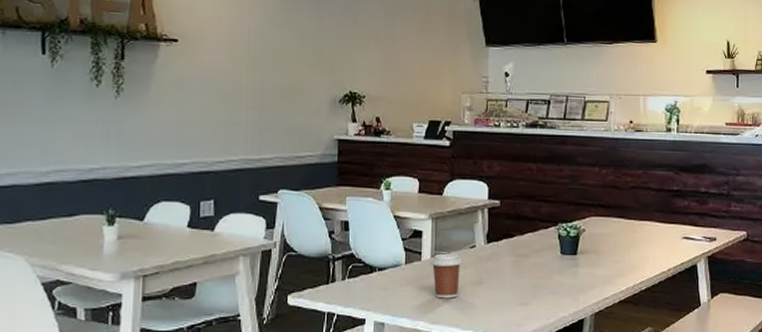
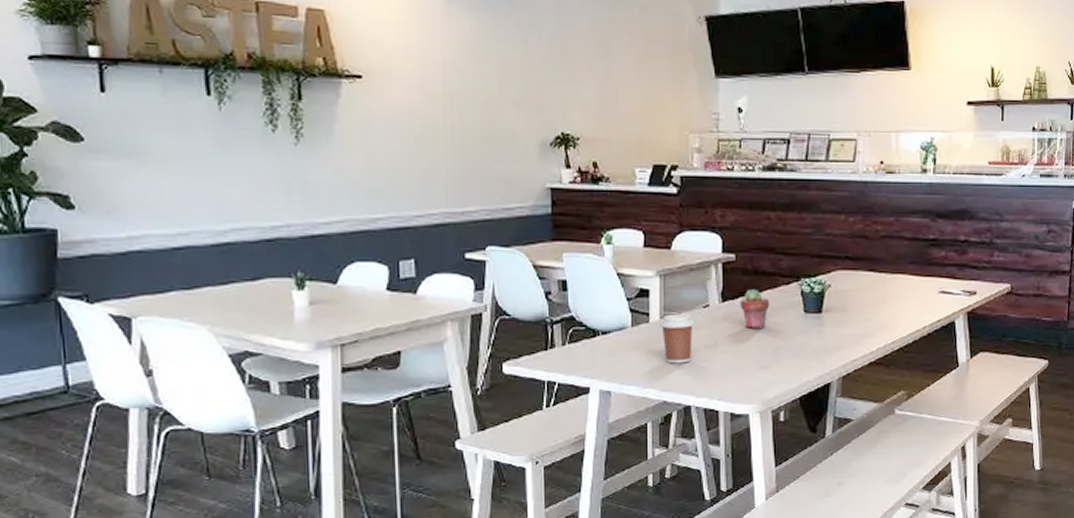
potted succulent: none [503,232,531,268] -> present [740,289,770,329]

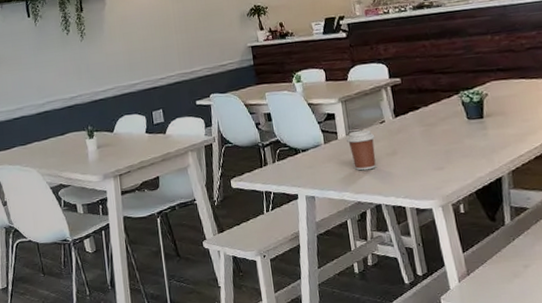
potted succulent: present [740,289,770,329] -> none [410,104,437,137]

